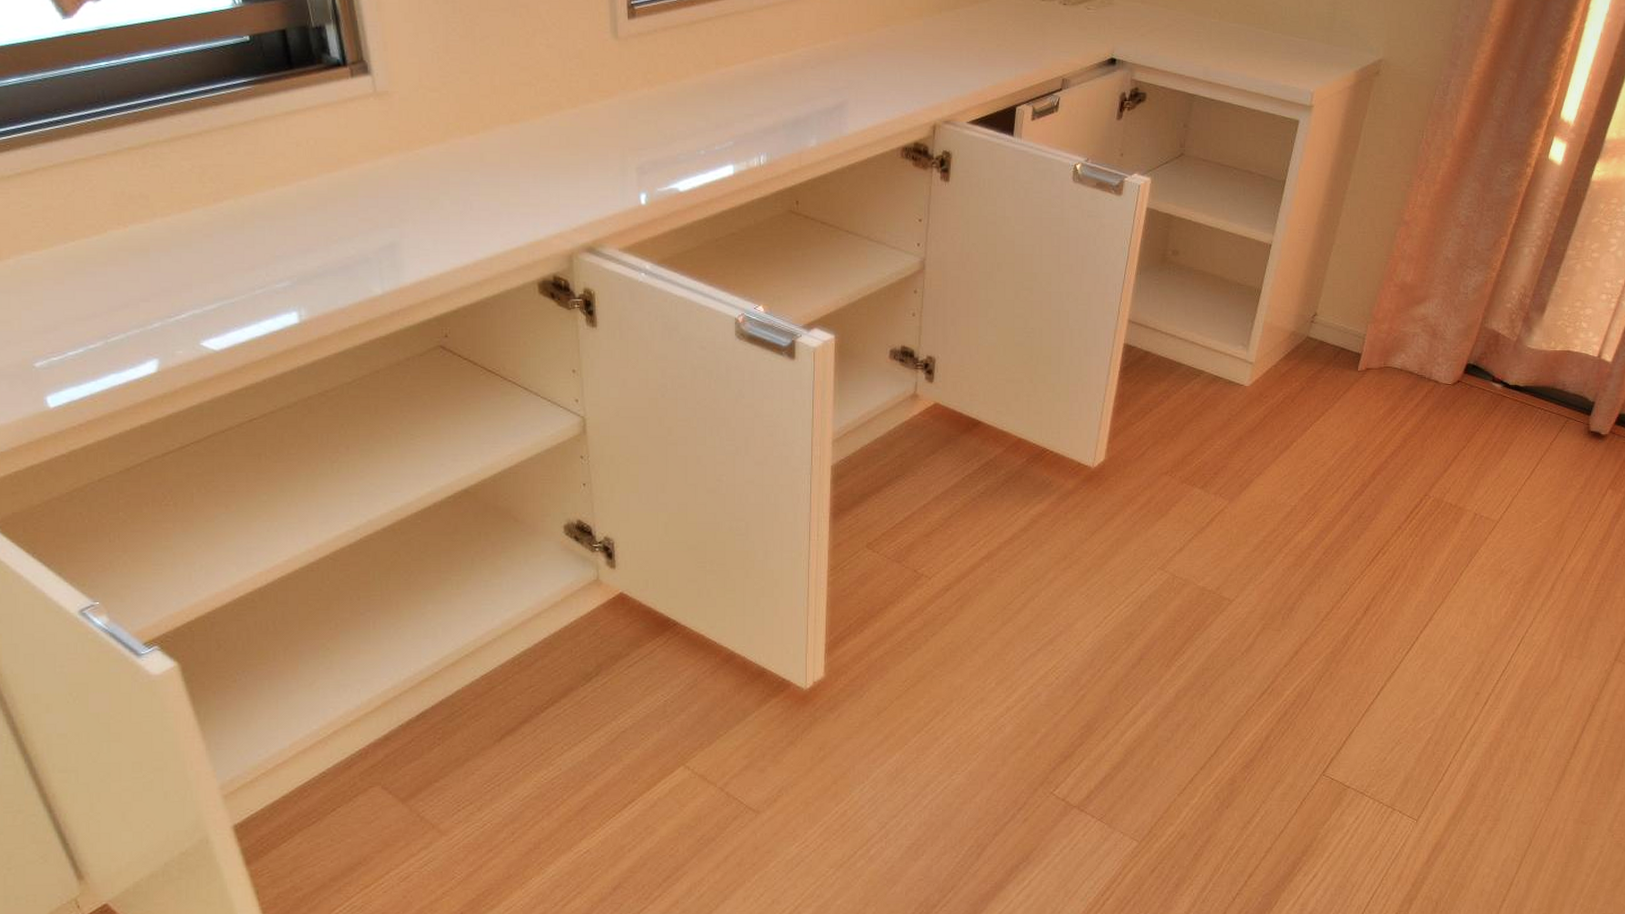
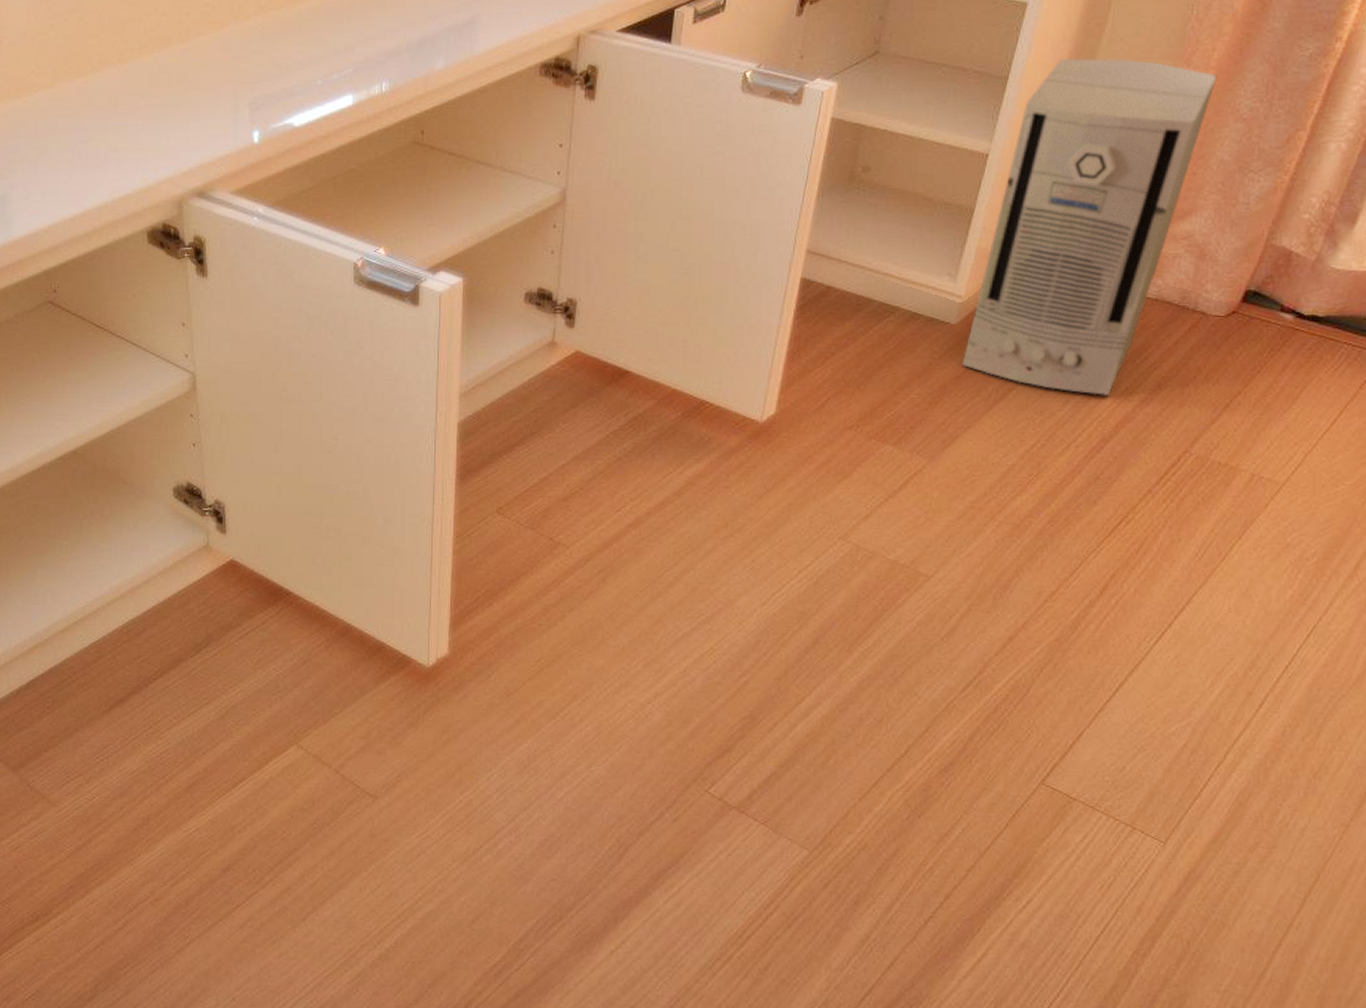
air purifier: none [1254,168,1442,448] -> present [962,57,1217,395]

